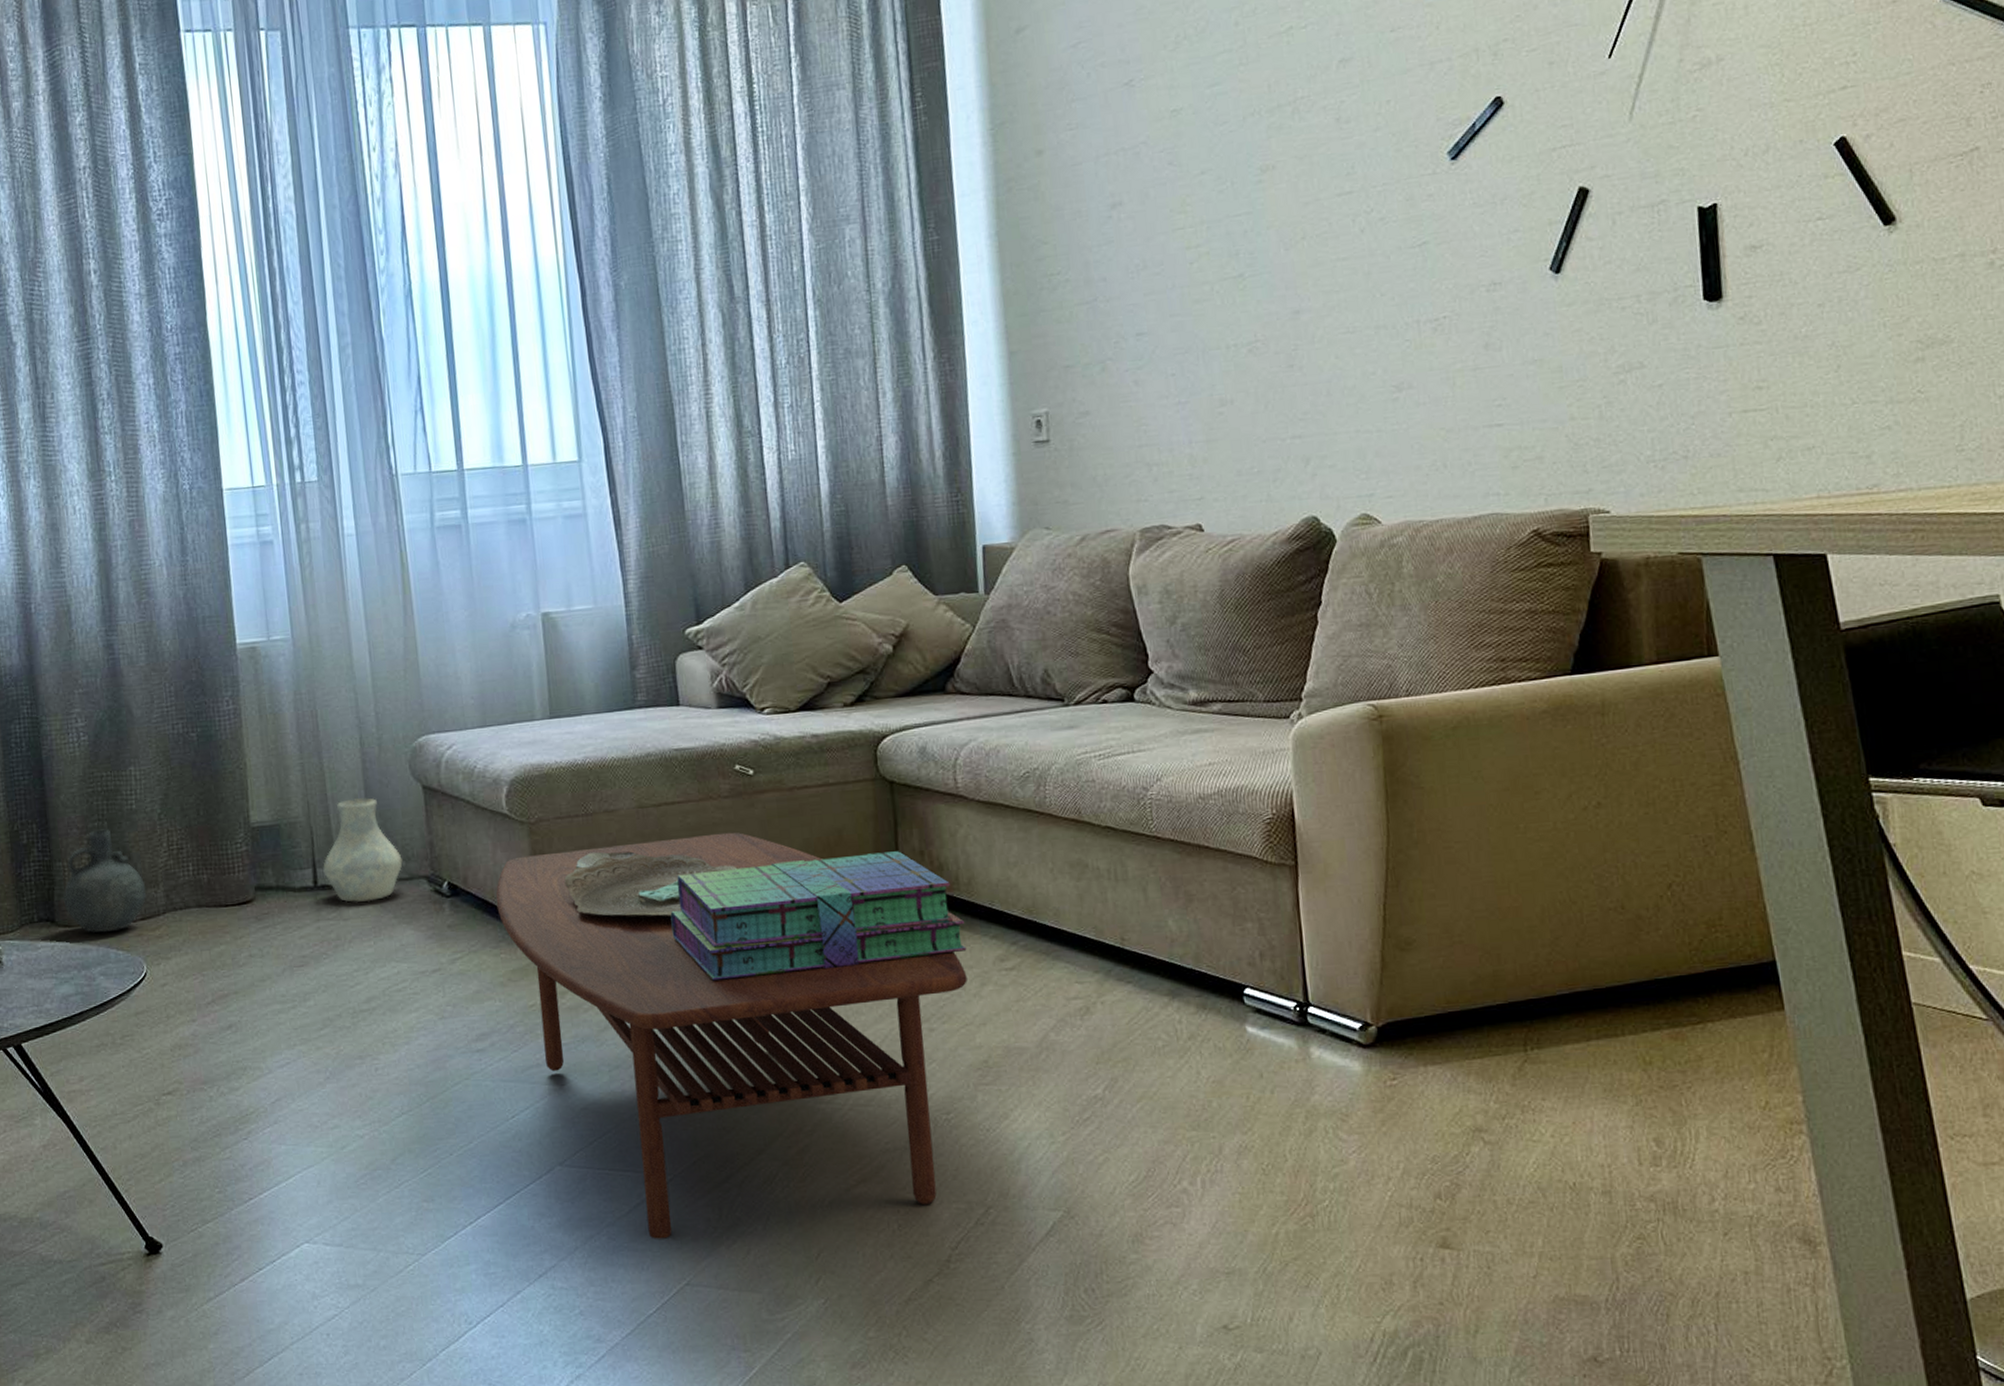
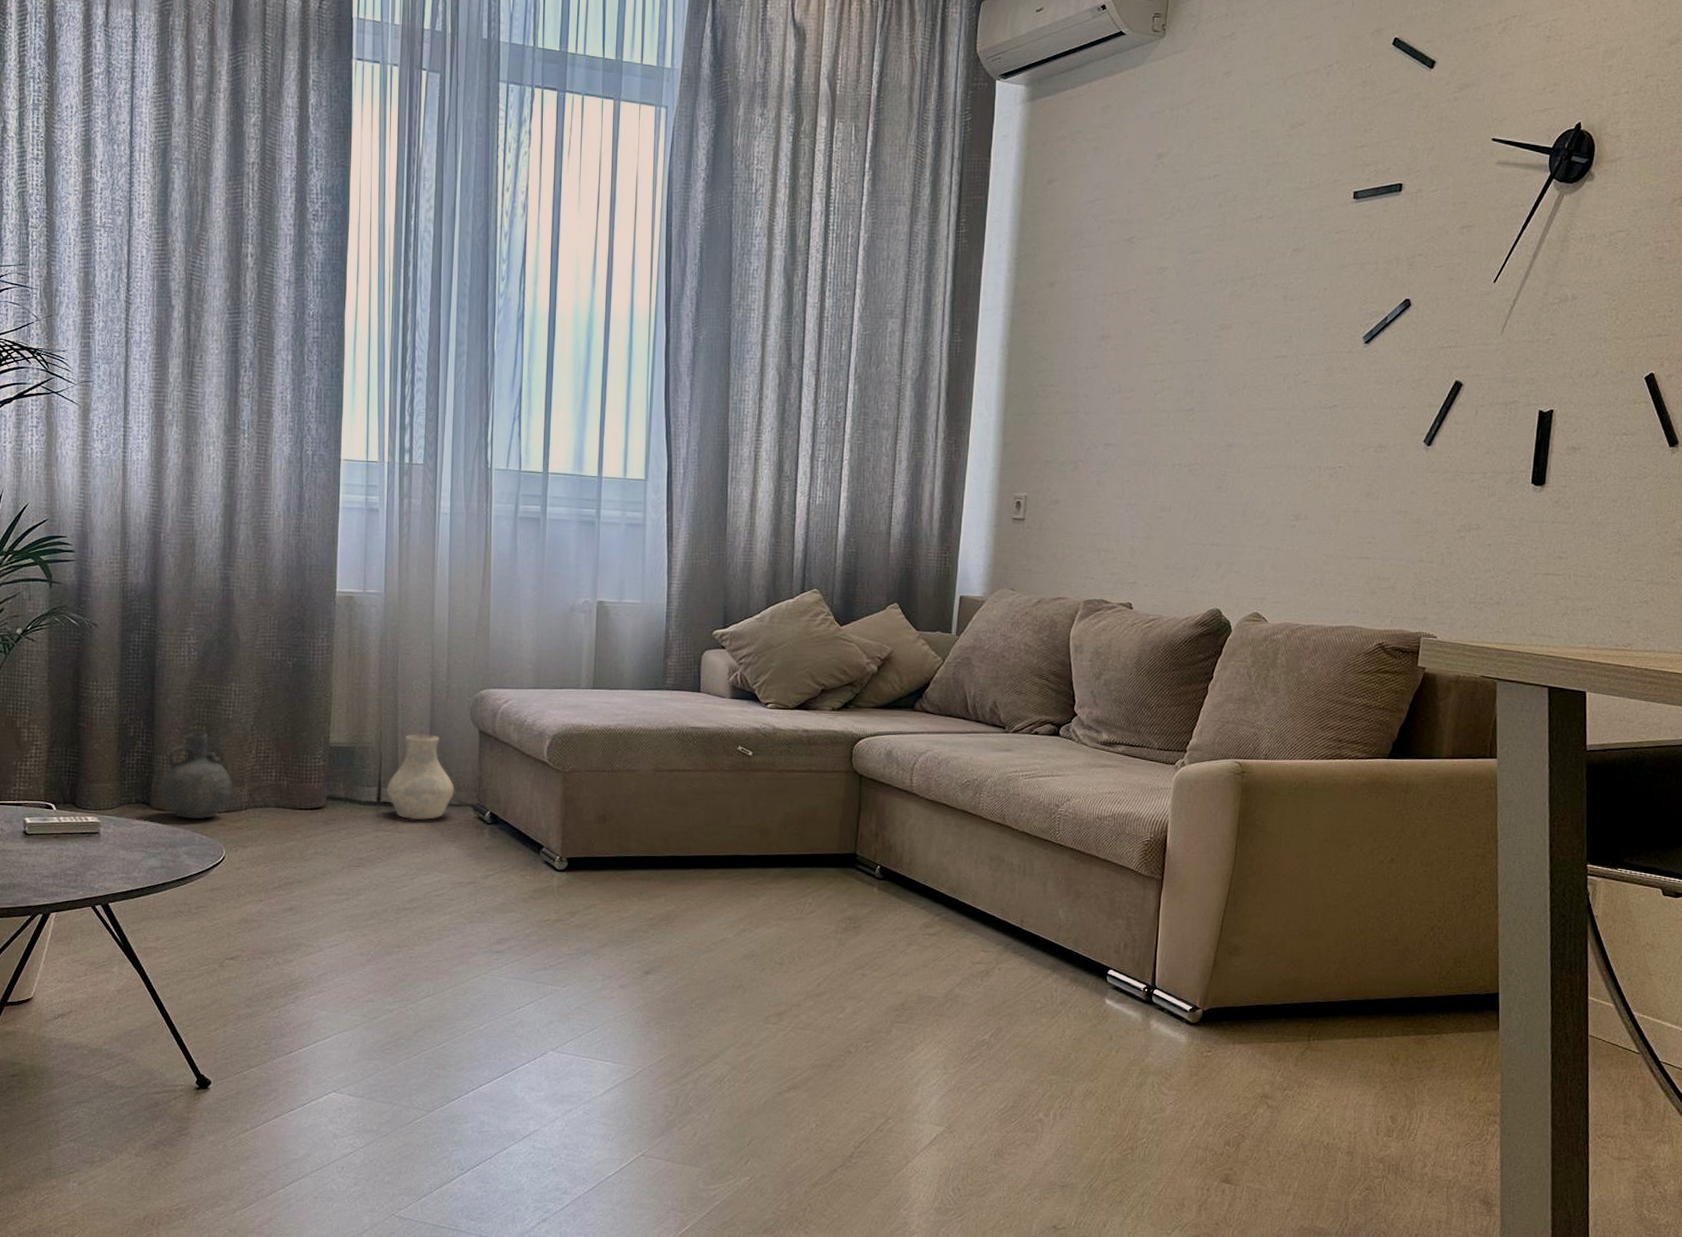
coffee table: present [495,832,967,1239] -> none [528,798,898,1118]
decorative bowl: present [564,851,741,919] -> none [587,802,731,862]
stack of books: present [670,851,967,981] -> none [669,828,902,918]

